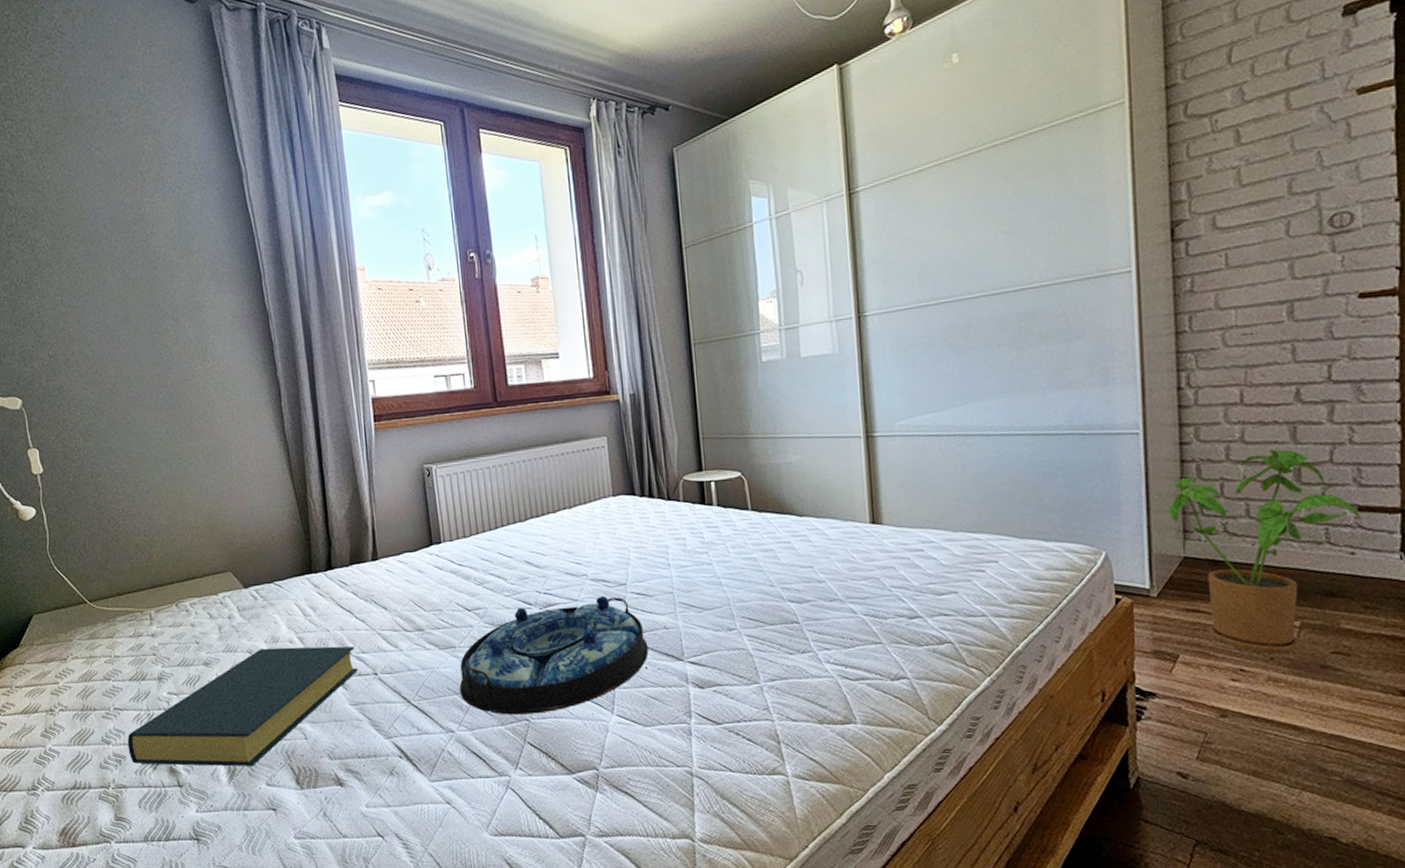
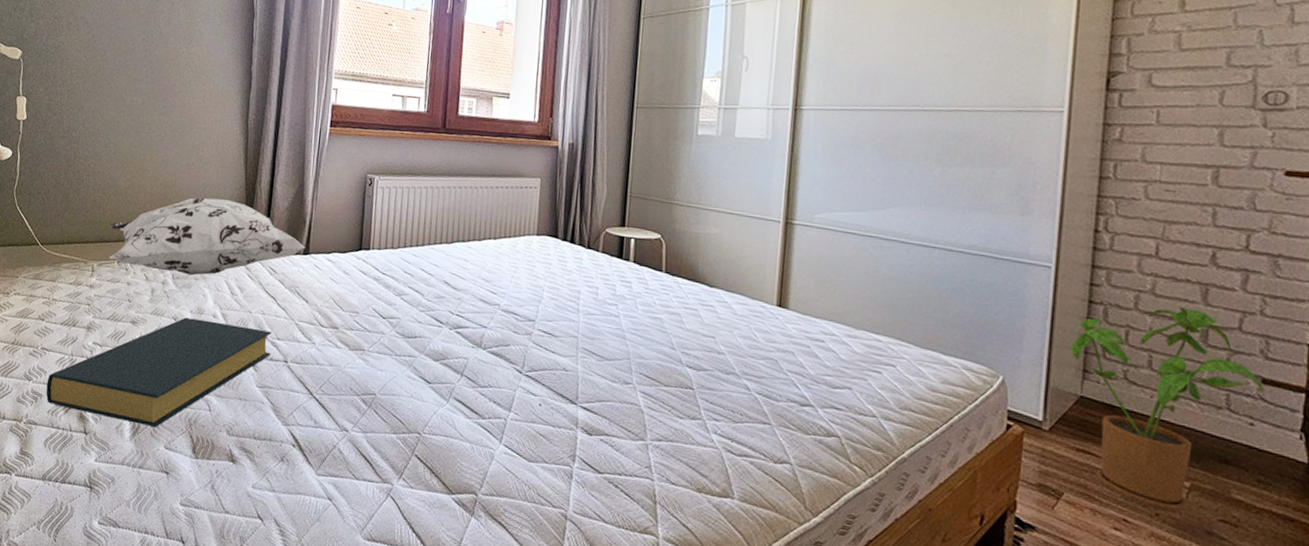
decorative pillow: none [159,518,373,607] -> present [109,197,306,276]
serving tray: present [459,596,649,715] -> none [360,324,546,430]

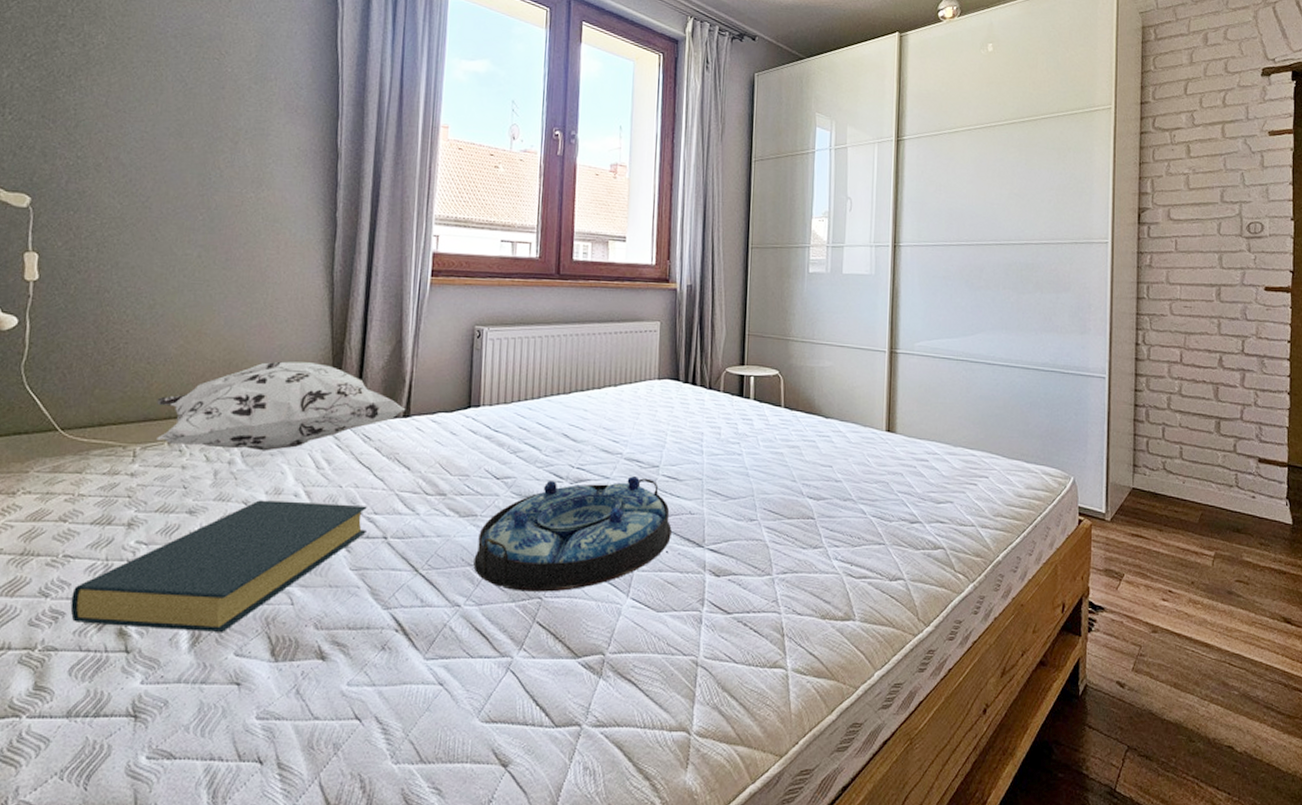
serving tray: none [360,324,546,430] -> present [473,476,672,592]
house plant: present [1070,306,1266,512] -> none [1123,403,1262,579]

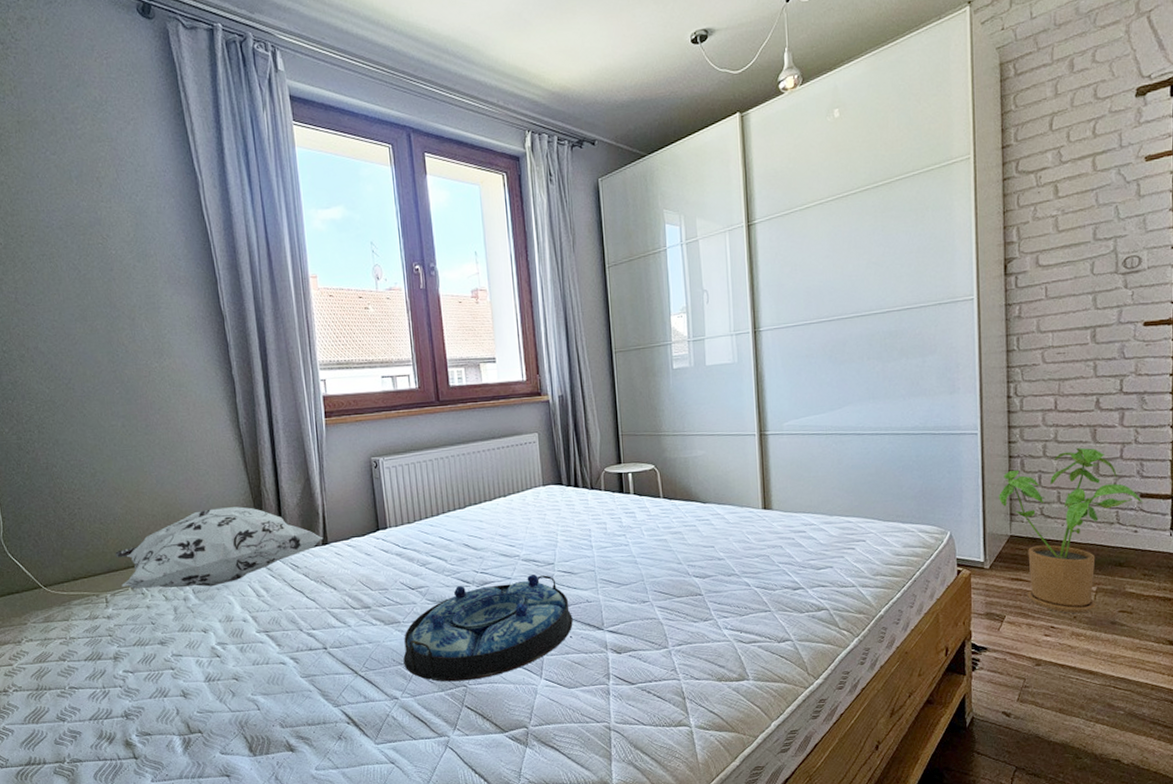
hardback book: present [70,500,368,632] -> none [82,623,309,739]
house plant: none [1123,403,1262,579] -> present [999,447,1144,614]

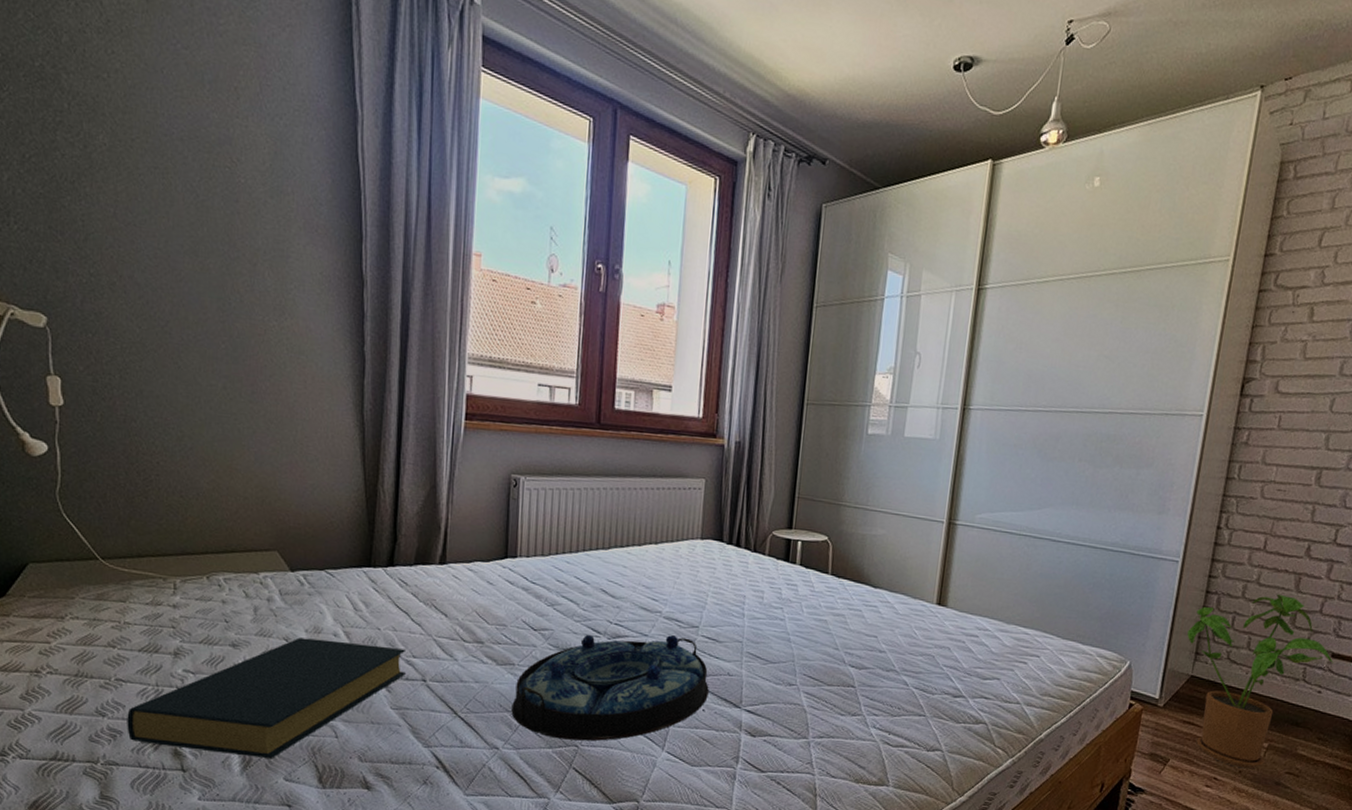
hardback book: none [82,623,309,739] -> present [127,637,407,758]
decorative pillow: present [115,506,324,590] -> none [193,501,442,591]

